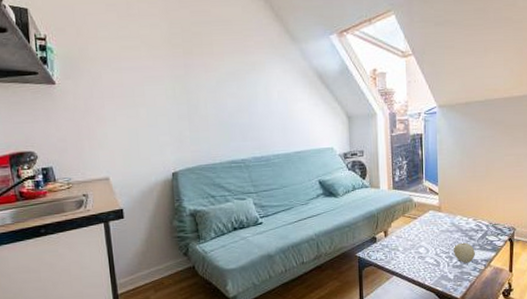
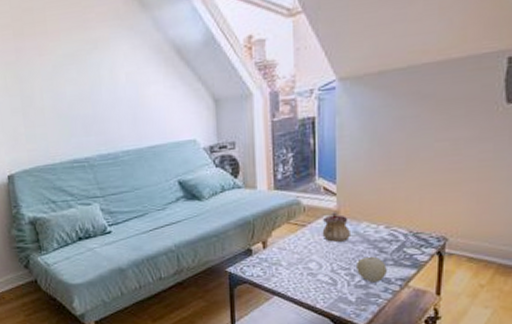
teapot: none [428,207,450,231] -> present [322,212,352,242]

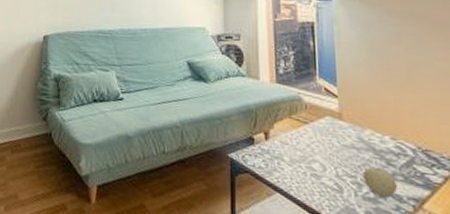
teapot: present [322,212,352,242] -> none [325,114,356,146]

